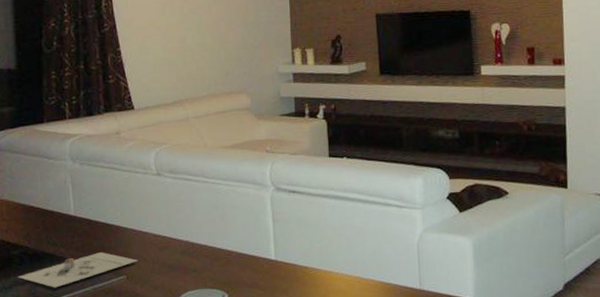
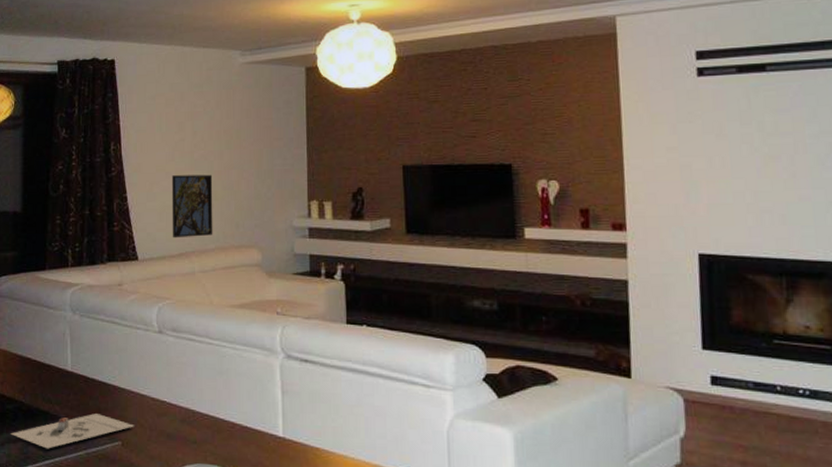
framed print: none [163,27,205,88] -> present [171,174,213,238]

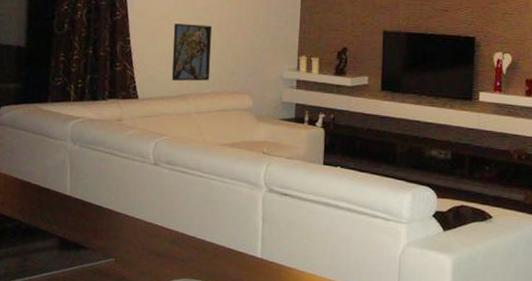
architectural model: present [11,413,135,449] -> none [9,233,128,264]

